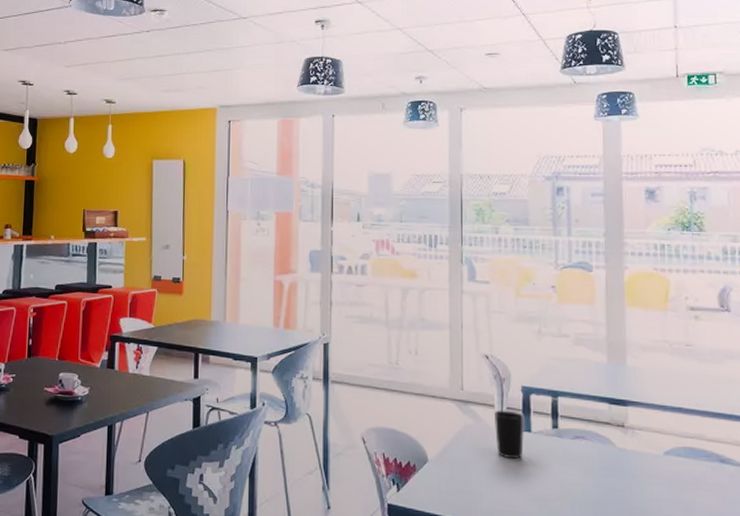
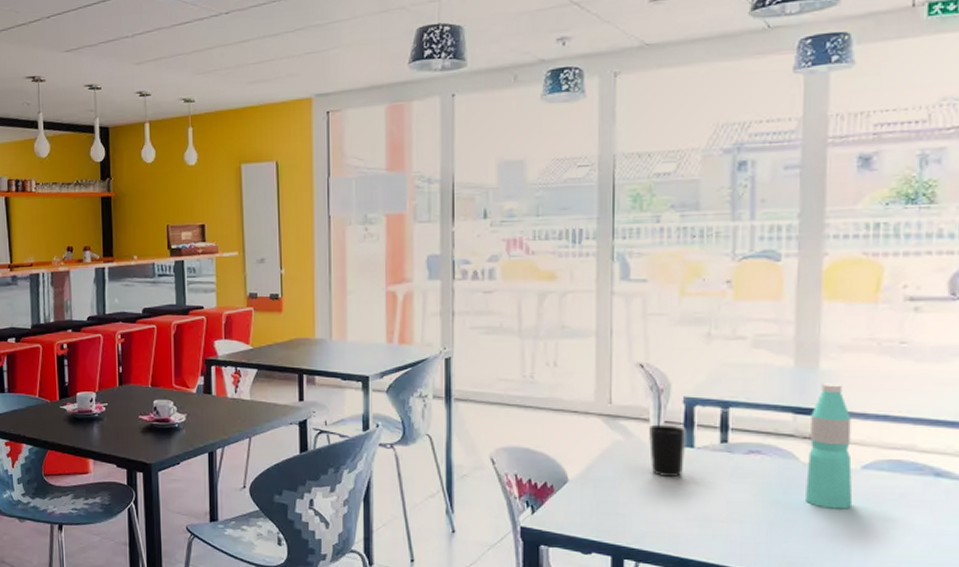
water bottle: none [621,378,659,491] -> present [806,383,853,509]

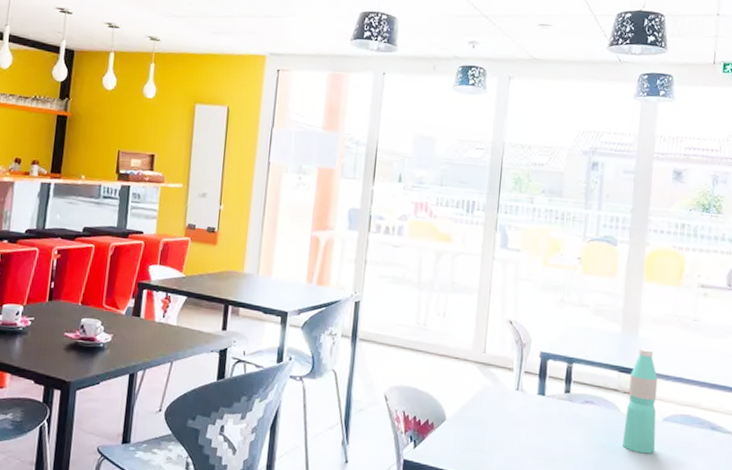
cup: present [649,424,687,477] -> none [511,373,540,420]

